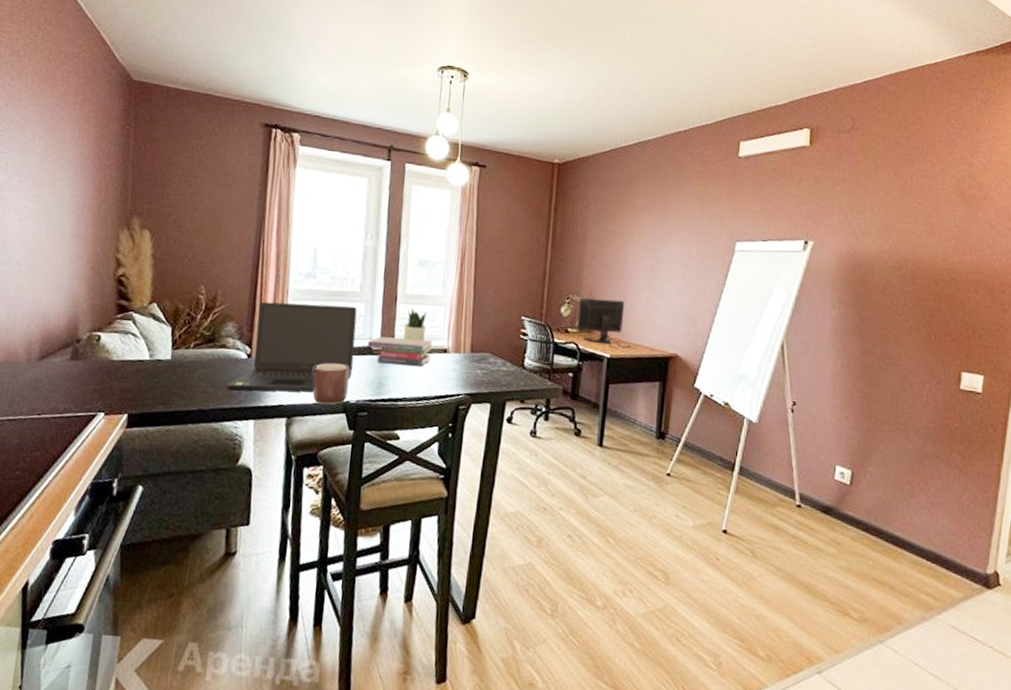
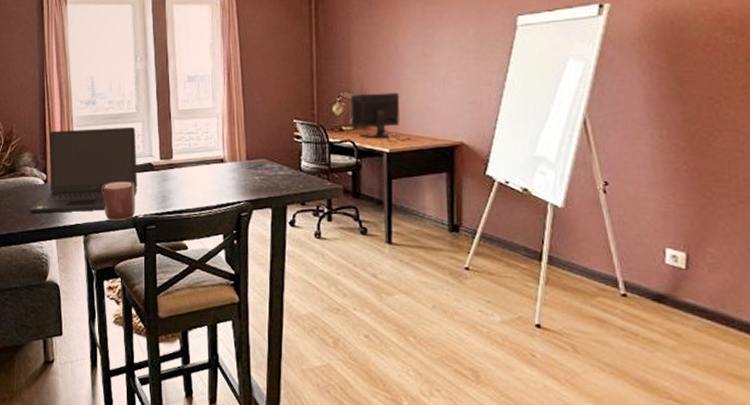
books: present [367,337,432,366] -> none [148,152,208,178]
planter: present [403,308,427,342] -> none [181,123,201,154]

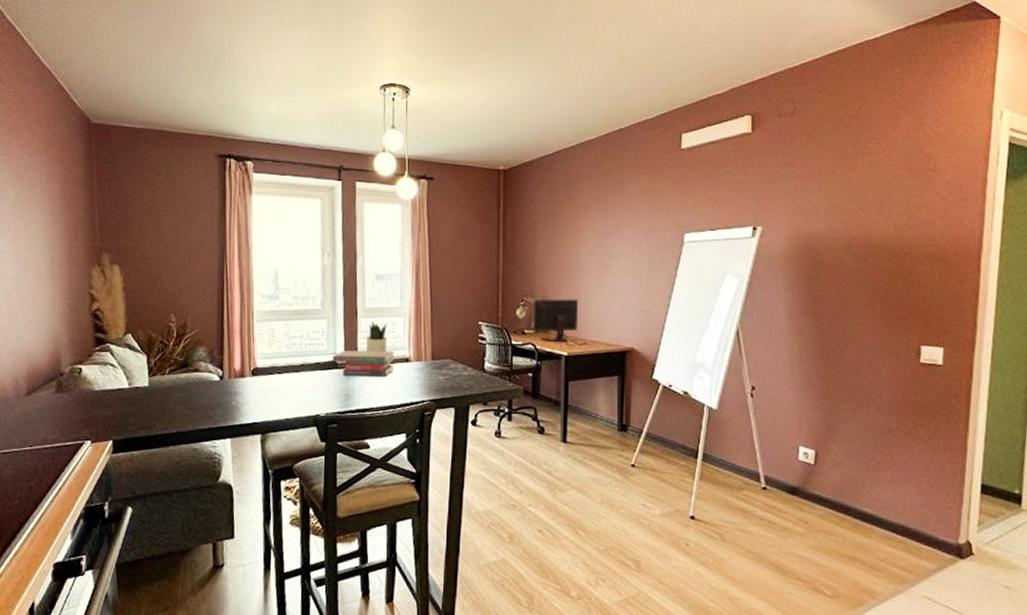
laptop: present [30,126,138,214] -> none [203,323,321,412]
mug: present [103,181,135,222] -> none [283,379,317,420]
books: none [148,152,208,178] -> present [332,351,394,376]
planter: none [181,123,201,154] -> present [366,321,387,352]

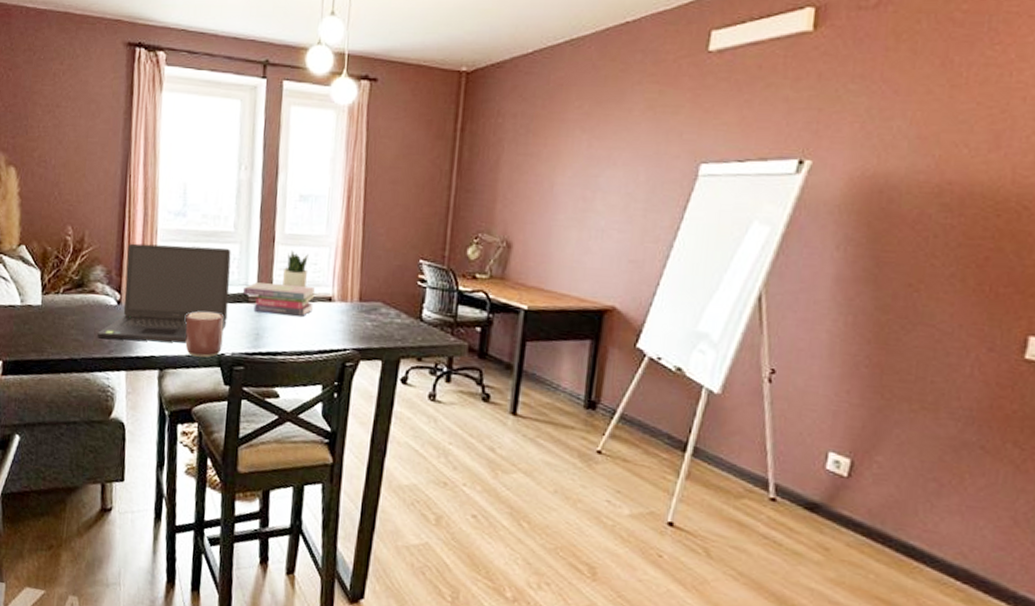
laptop: none [203,323,321,412] -> present [98,243,231,343]
mug: none [283,379,317,420] -> present [185,311,224,358]
computer monitor: present [533,299,588,347] -> none [486,237,555,300]

